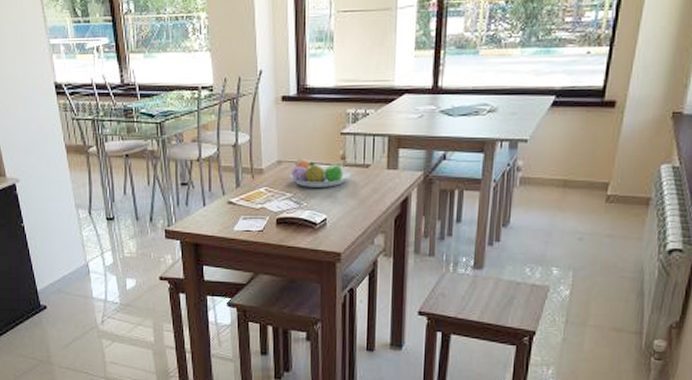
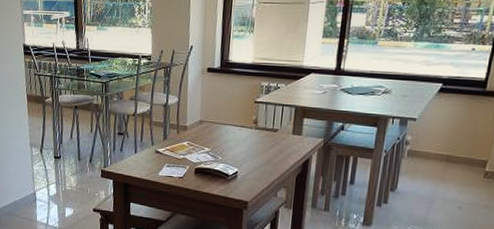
fruit bowl: present [290,158,351,187] -> none [209,119,262,146]

